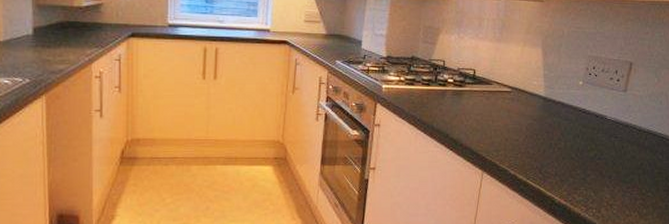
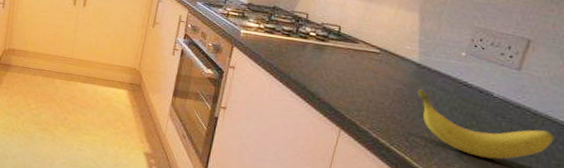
banana: none [546,122,656,177] -> present [417,89,556,159]

